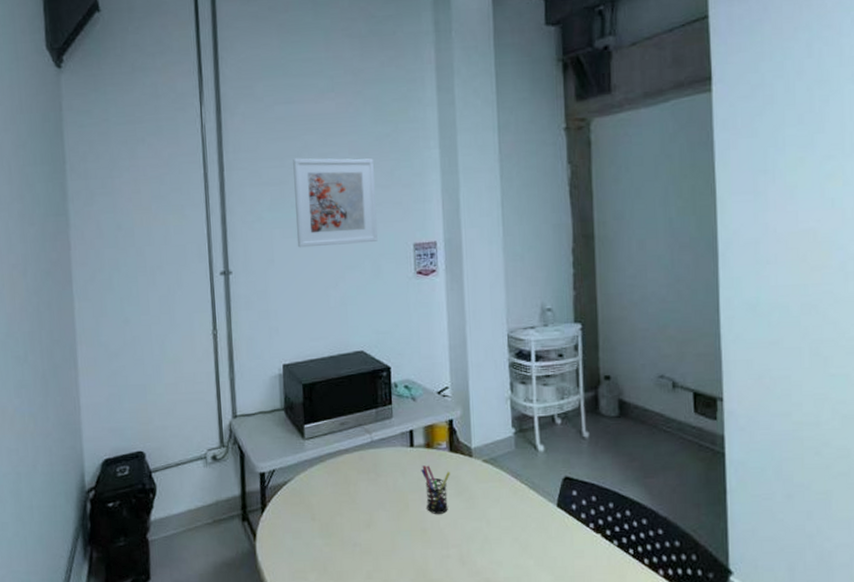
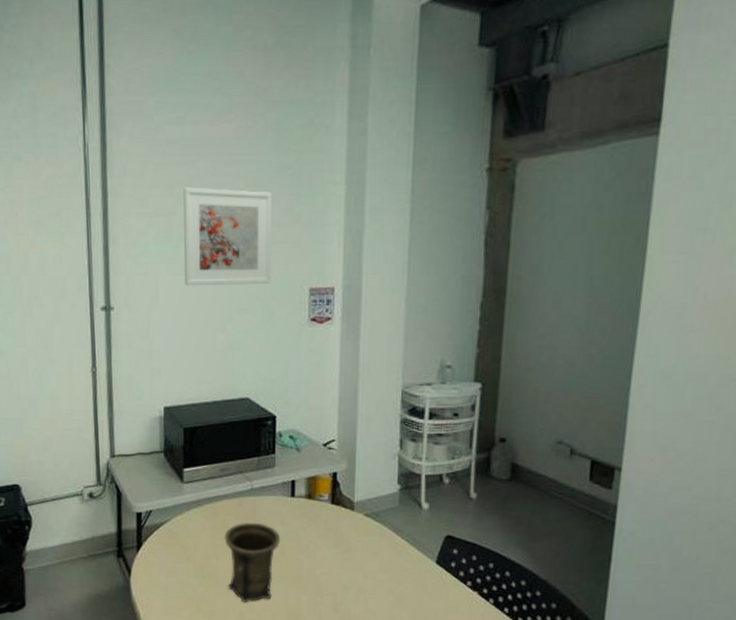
mug: none [347,475,403,560] -> present [224,522,281,602]
pen holder: present [421,465,450,514] -> none [300,515,330,563]

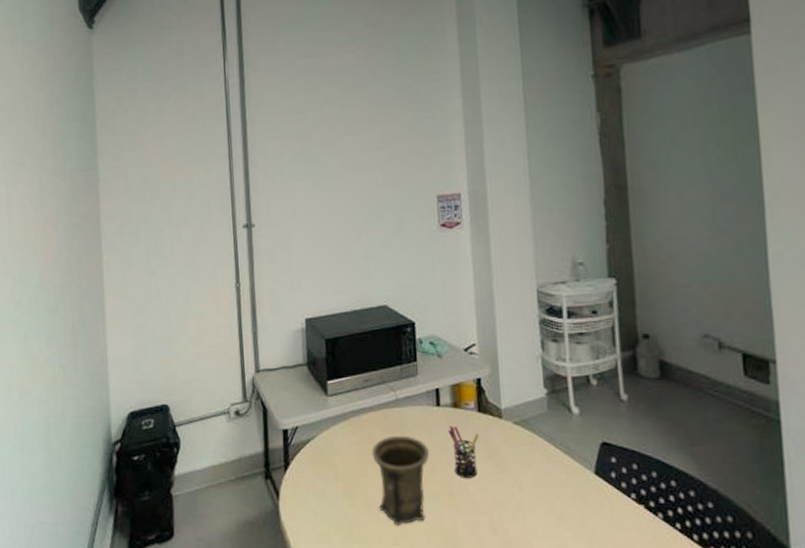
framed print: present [183,187,271,286] -> none [314,110,400,201]
pen holder: none [300,515,330,563] -> present [448,426,479,478]

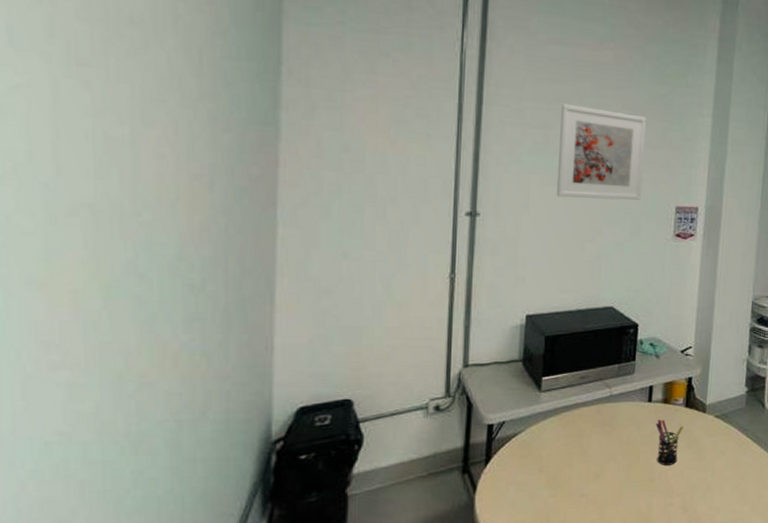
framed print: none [314,110,400,201] -> present [556,103,646,201]
mug: present [372,435,430,525] -> none [579,429,636,510]

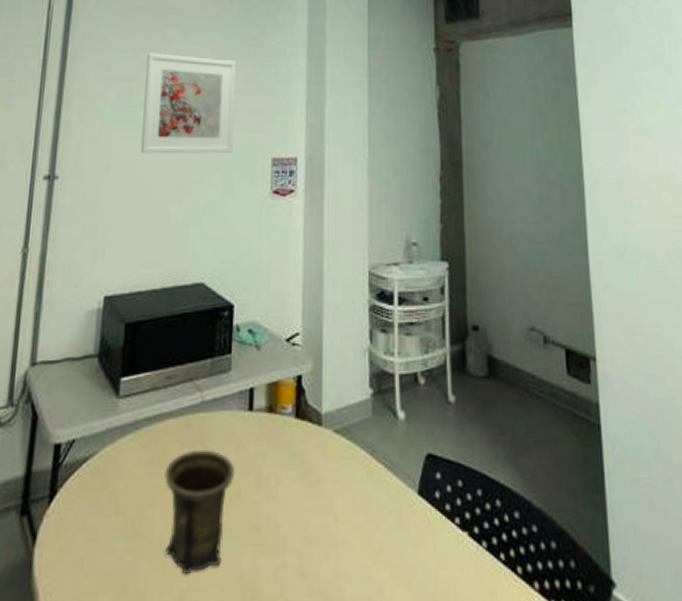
mug: none [579,429,636,510] -> present [165,449,235,574]
pen holder: present [656,420,683,465] -> none [259,436,294,505]

